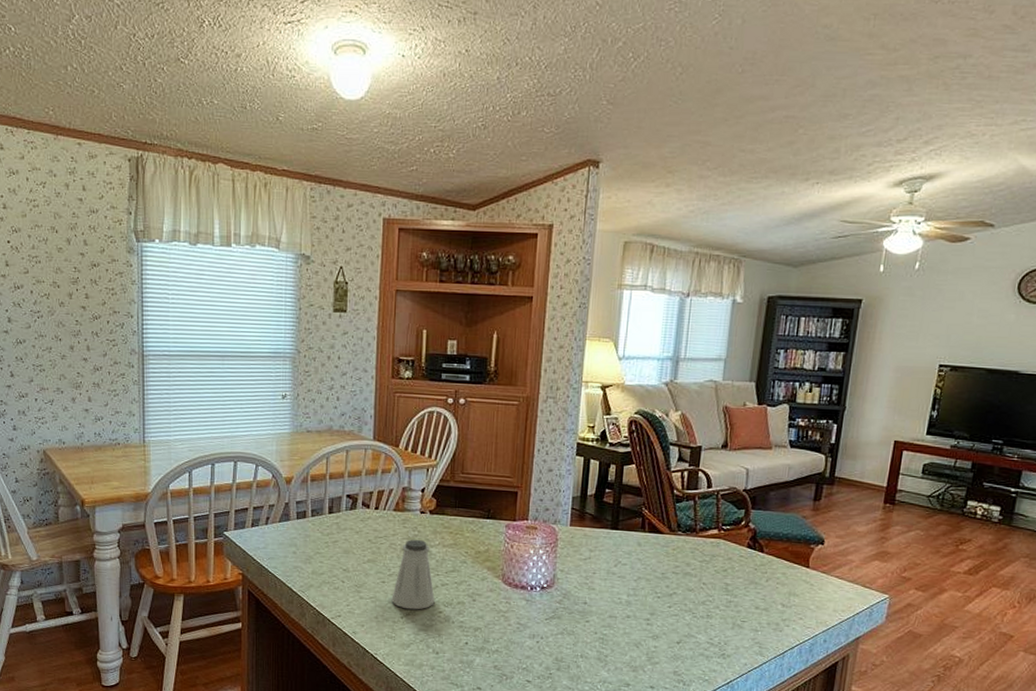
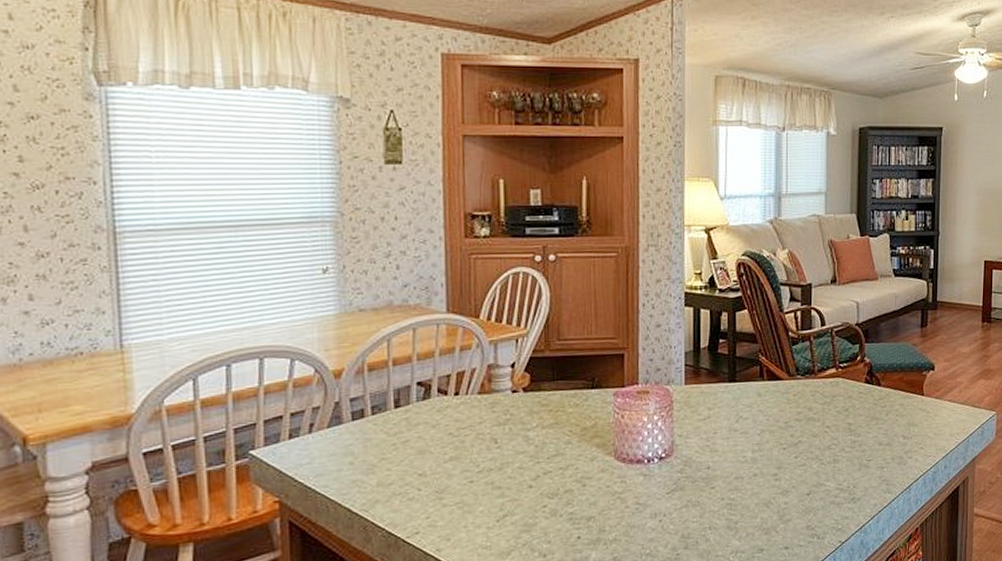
saltshaker: present [391,539,435,610] -> none [483,423,537,510]

